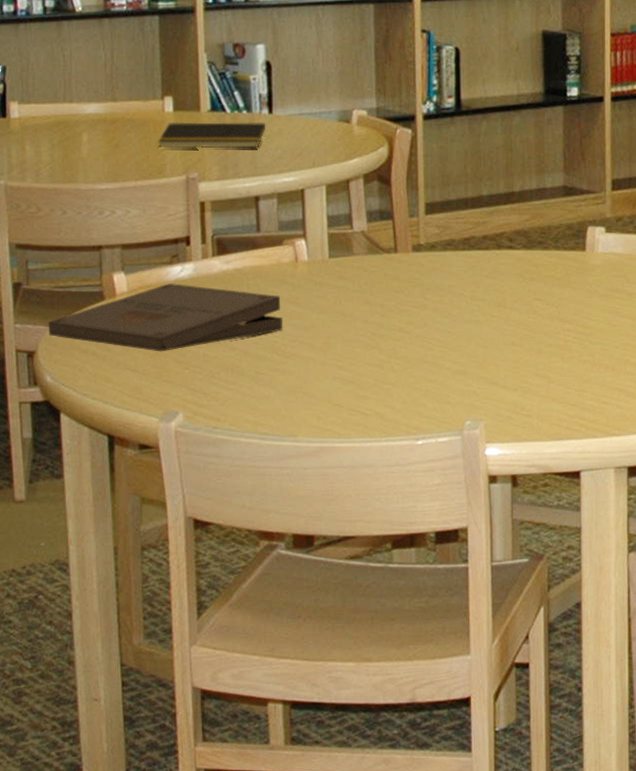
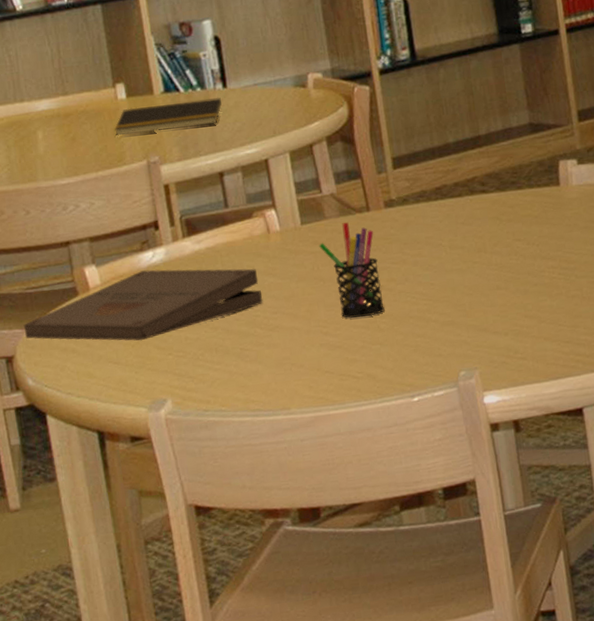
pen holder: none [344,261,400,356] -> present [319,222,385,318]

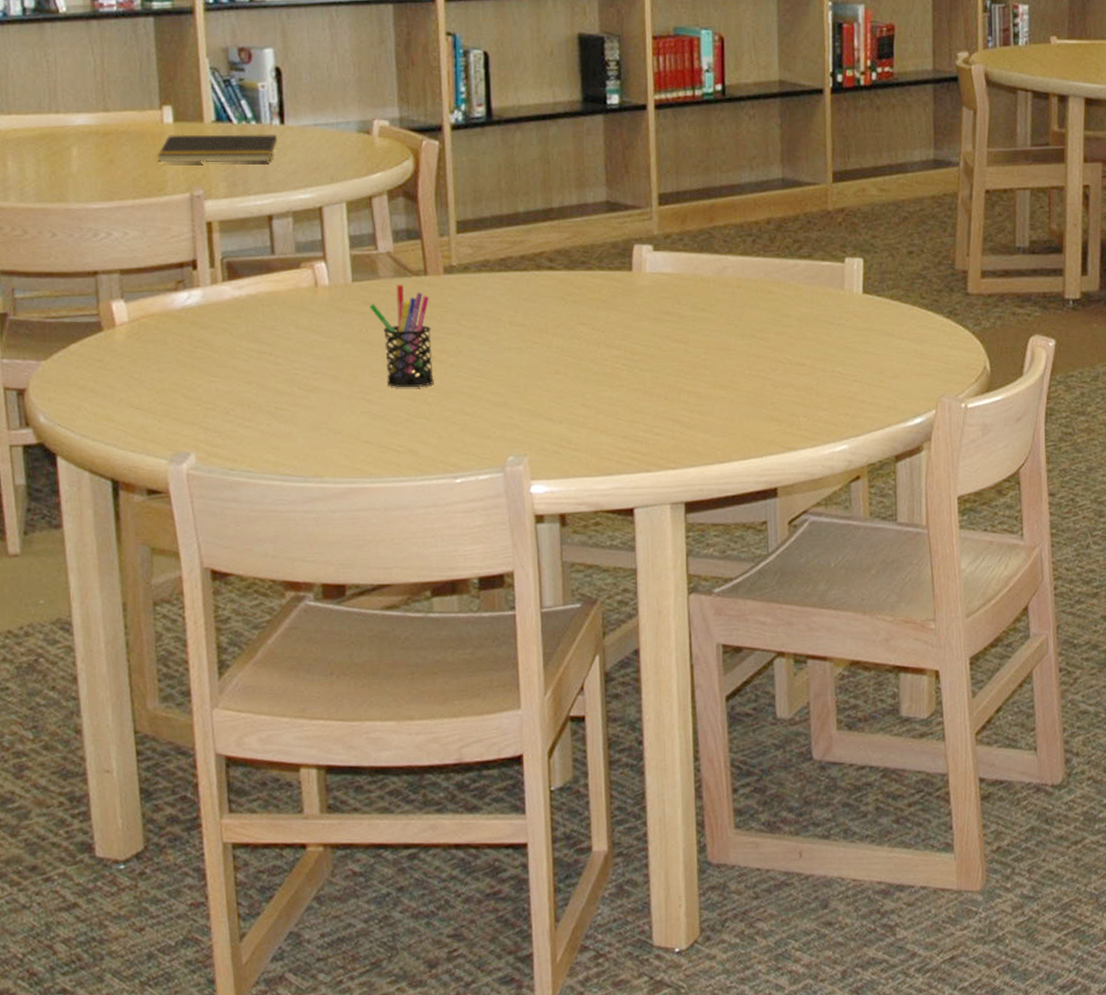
pizza box: present [23,268,262,341] -> none [39,312,303,388]

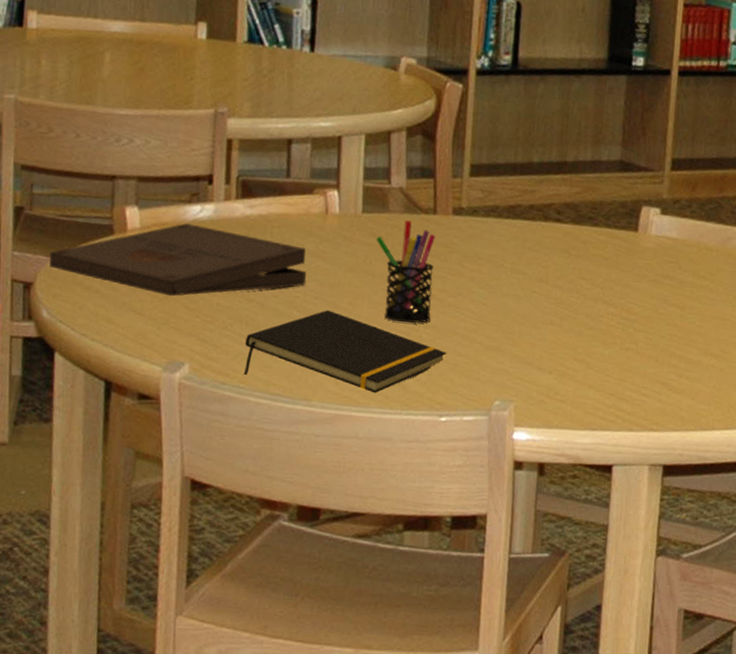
pizza box: none [39,312,303,388] -> present [48,223,306,297]
notepad: present [157,133,277,163] -> none [187,50,306,86]
notepad: none [250,384,455,463] -> present [243,310,447,394]

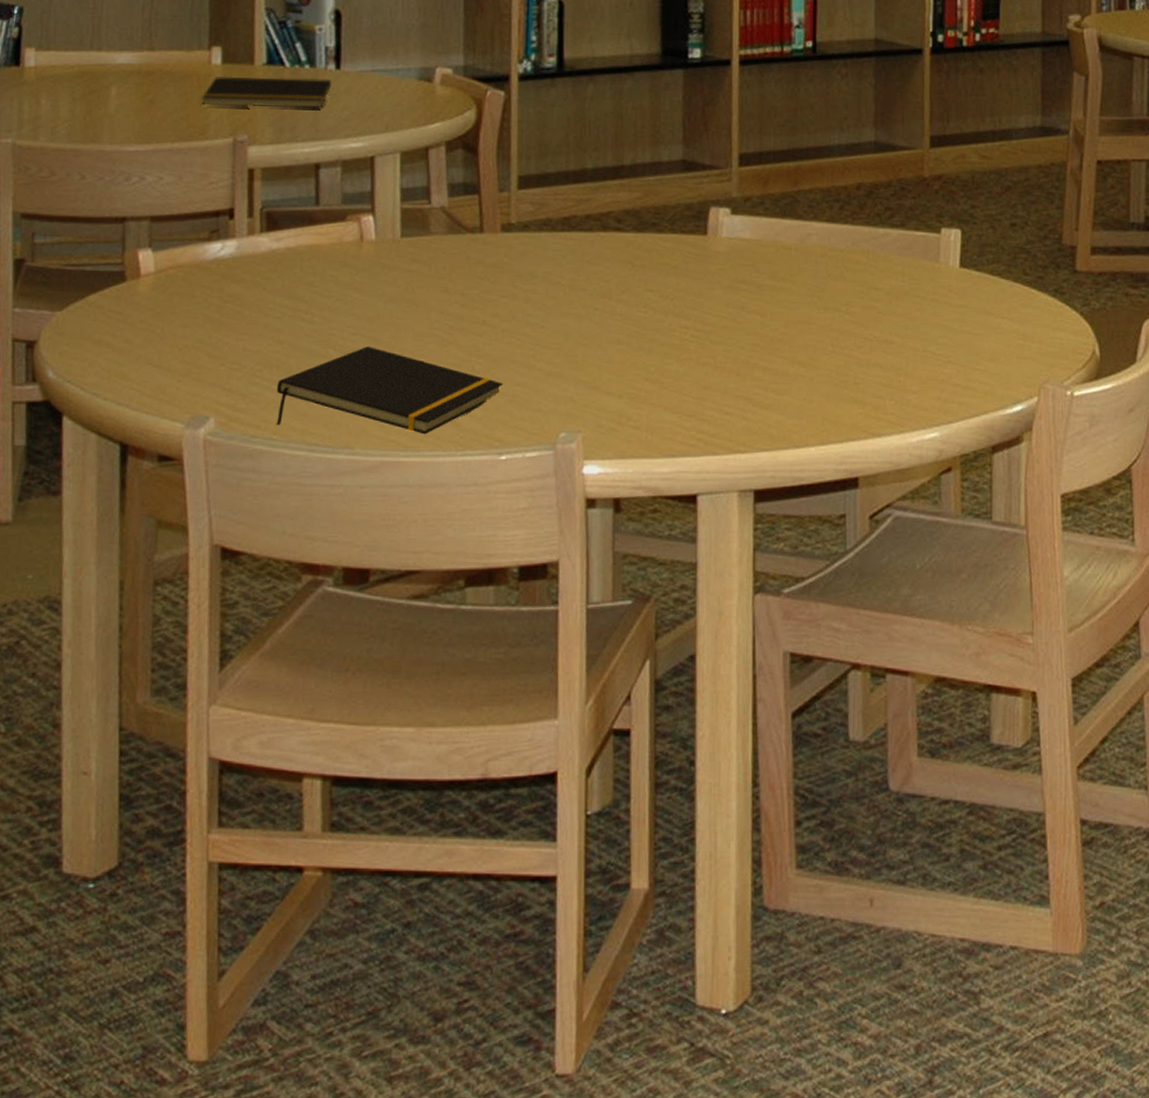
pizza box: present [48,223,306,297] -> none [53,263,342,345]
notepad: none [187,50,306,86] -> present [202,76,331,108]
pen holder: present [376,220,435,324] -> none [418,242,483,354]

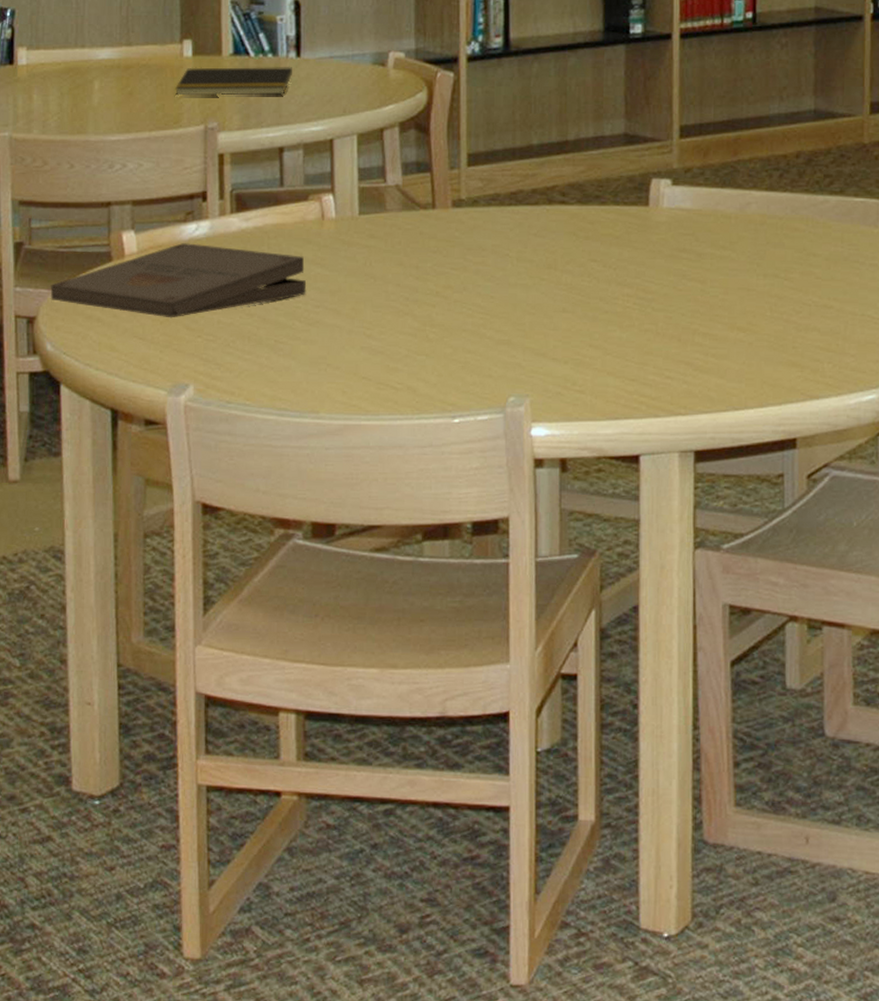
pizza box: none [53,263,342,345] -> present [50,243,306,318]
notepad: present [276,346,504,435] -> none [248,318,456,400]

